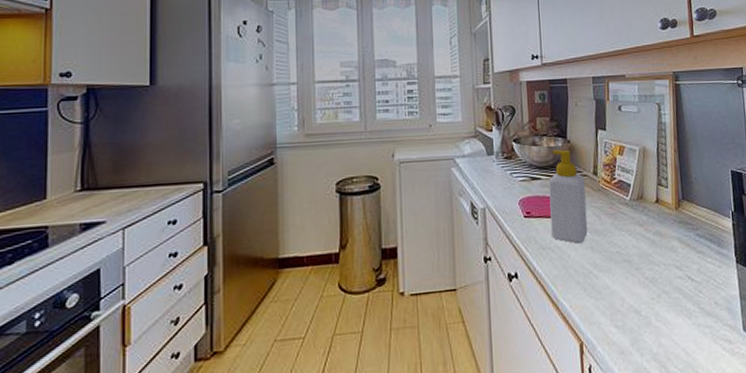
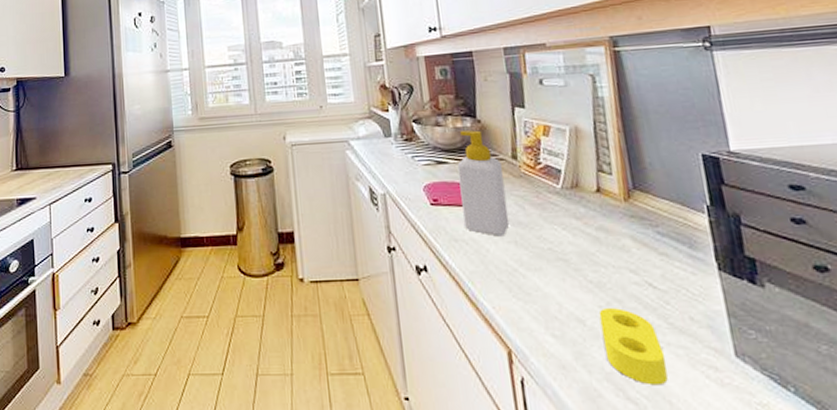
sponge: none [651,298,697,360] -> present [598,307,668,386]

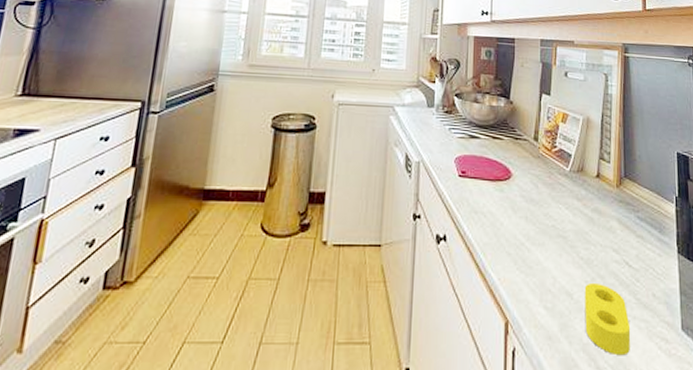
soap bottle: present [457,130,510,237] -> none [484,110,524,212]

